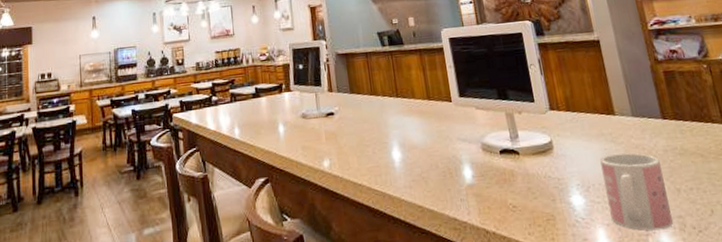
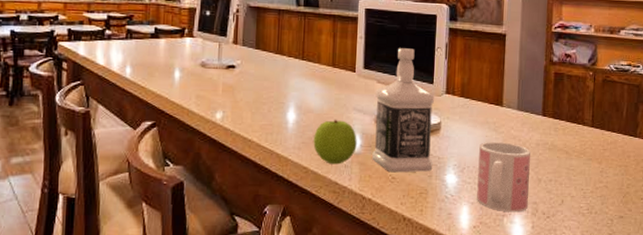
apple: none [422,152,469,200] -> present [313,119,357,165]
bottle: none [476,69,555,201] -> present [372,48,434,173]

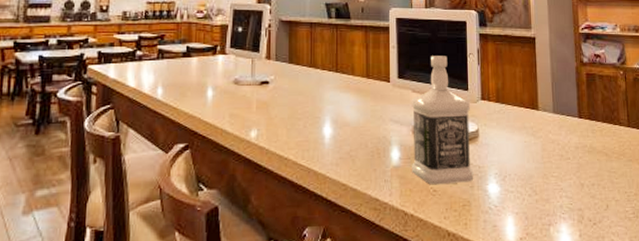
apple: present [313,119,357,165] -> none [351,131,396,180]
mug: present [477,142,530,212] -> none [519,147,573,221]

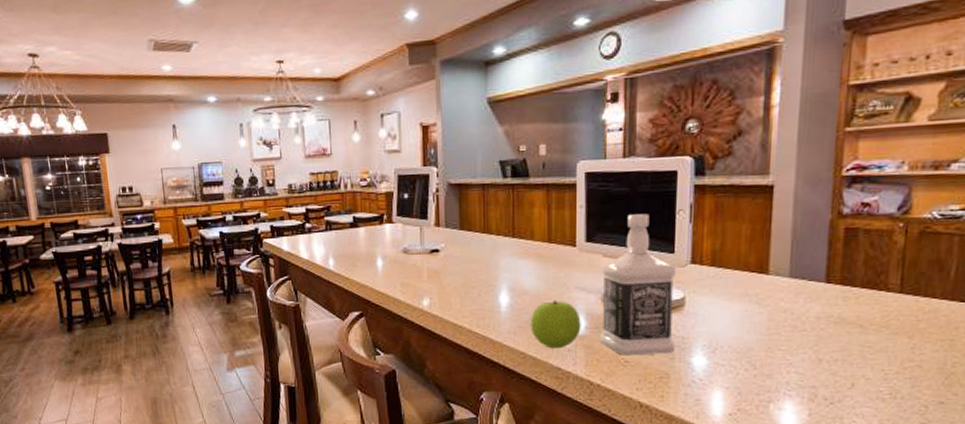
apple: none [351,131,396,180] -> present [530,300,581,349]

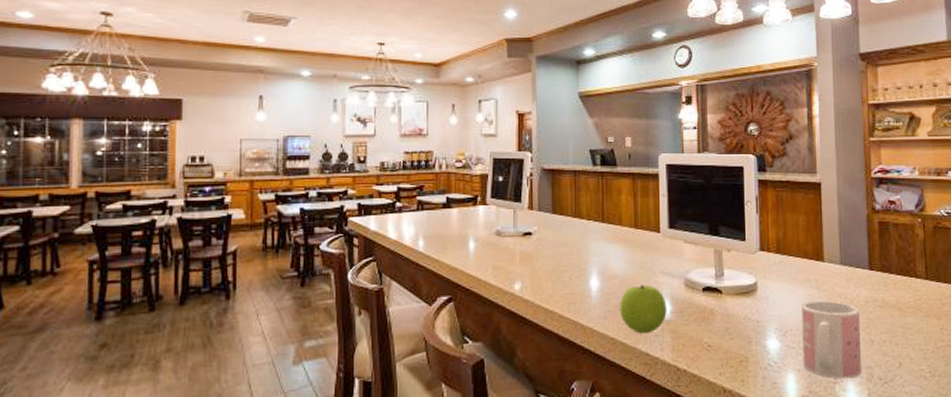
bottle: present [600,214,676,356] -> none [683,204,752,340]
mug: none [733,317,808,398] -> present [802,301,861,379]

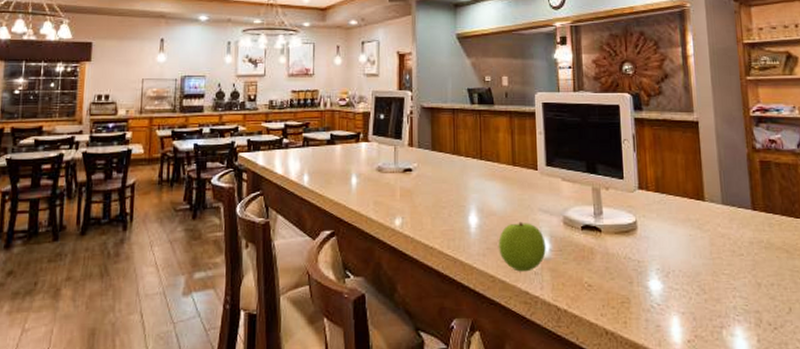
mug: present [802,301,861,379] -> none [683,242,749,323]

